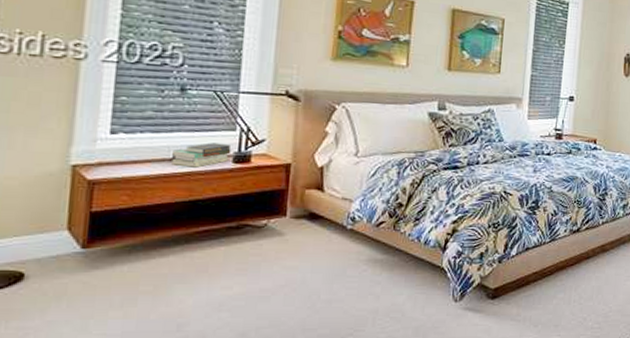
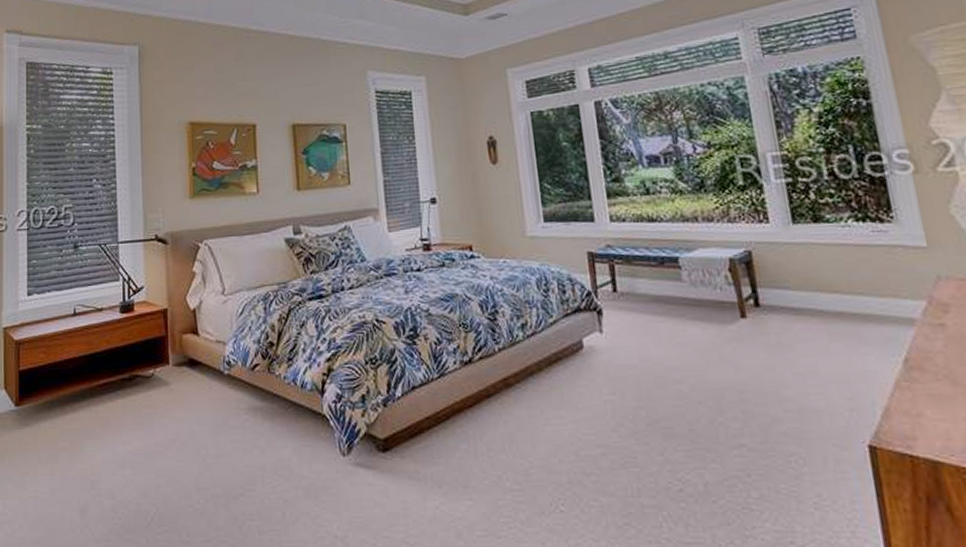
books: present [171,142,231,168] -> none [73,294,118,321]

